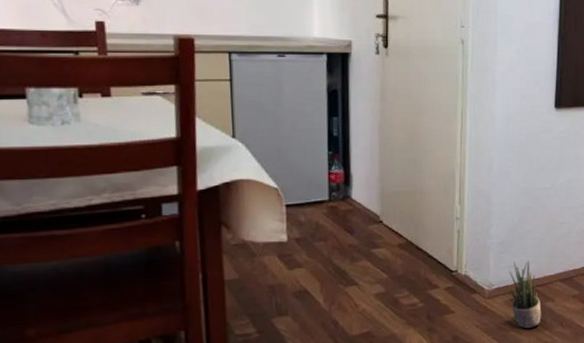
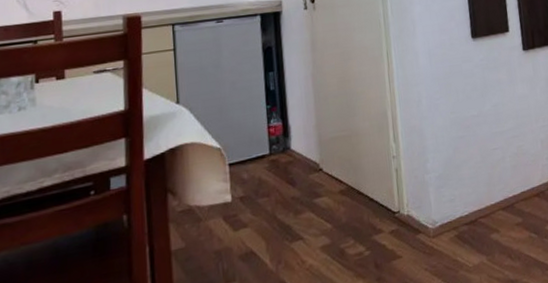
potted plant: present [509,261,542,329] -> none [450,192,489,266]

